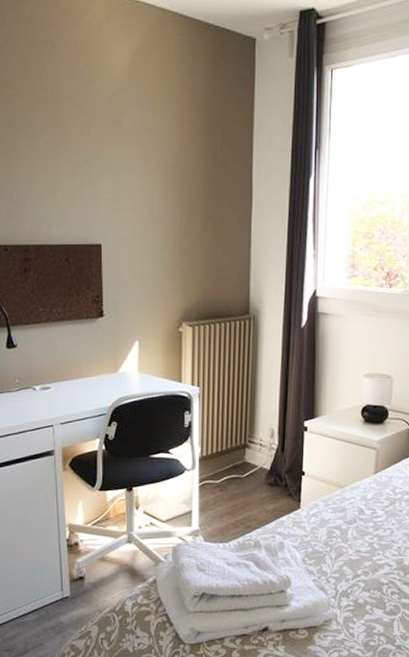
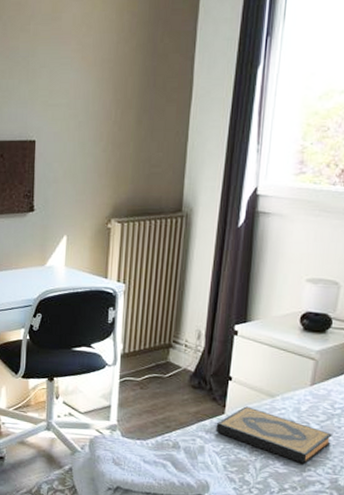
hardback book: none [293,499,395,550] -> present [215,406,332,465]

